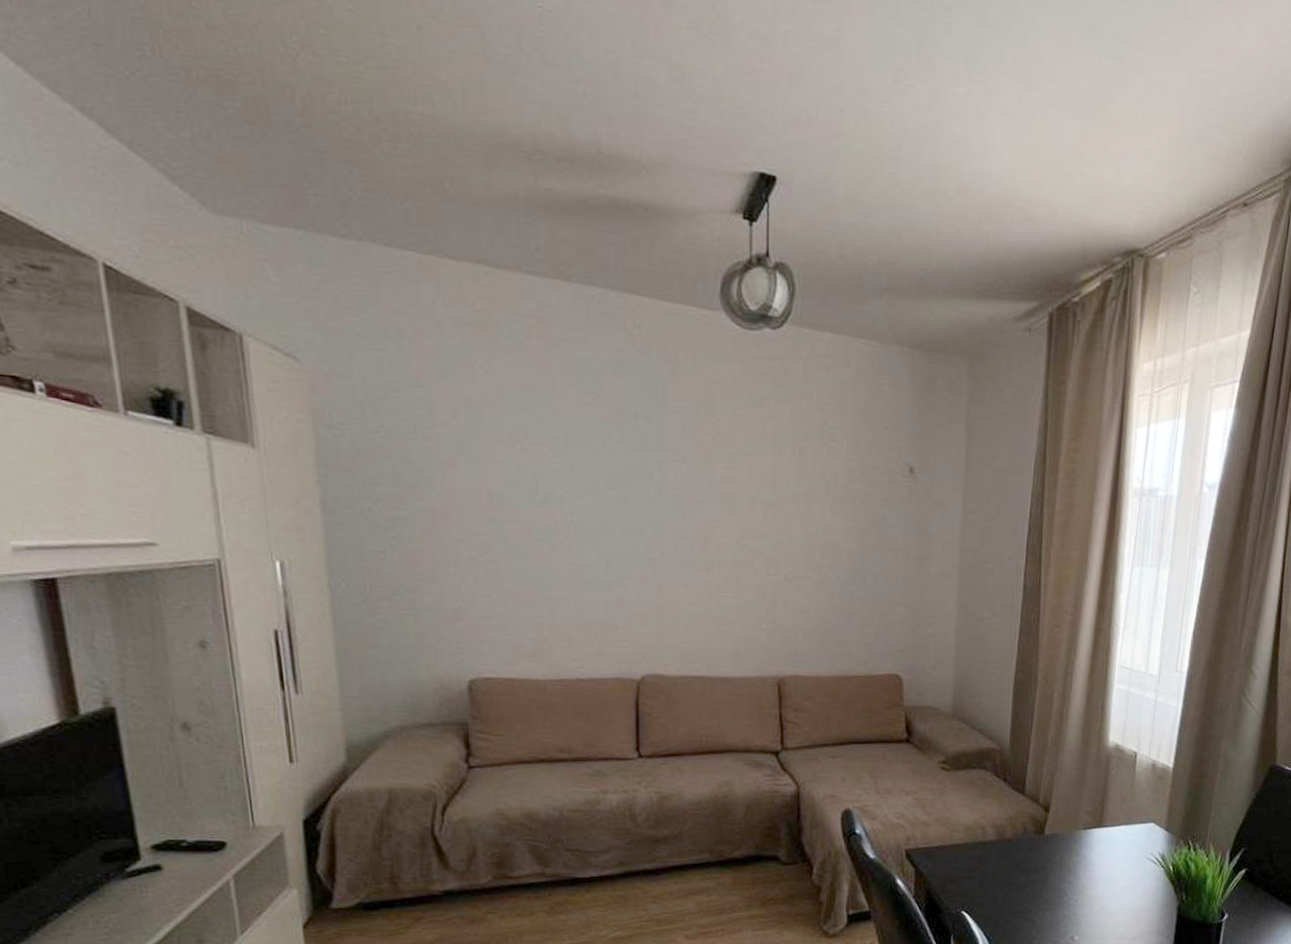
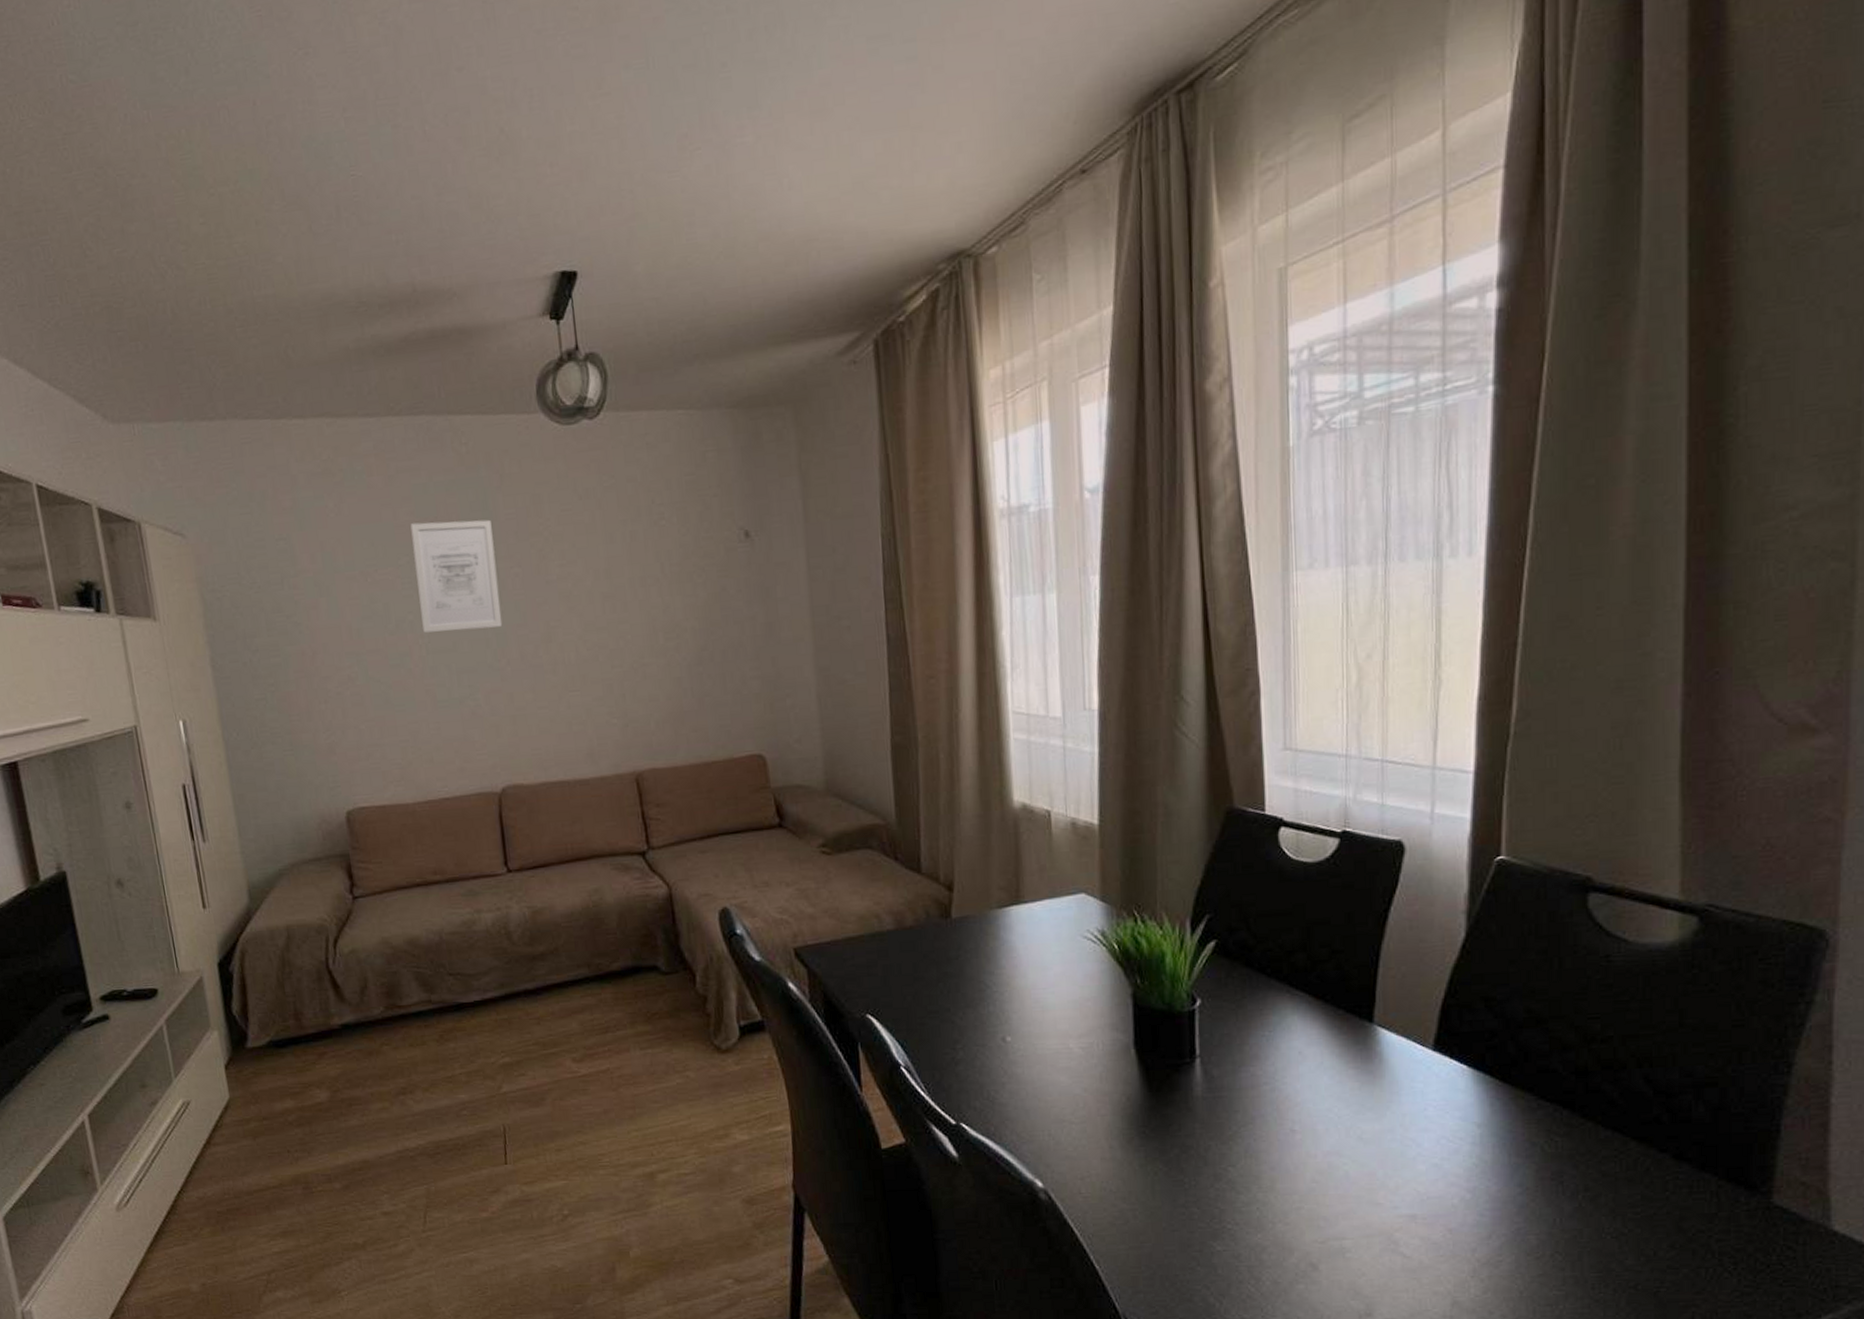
wall art: none [570,397,660,518] -> present [410,519,503,633]

